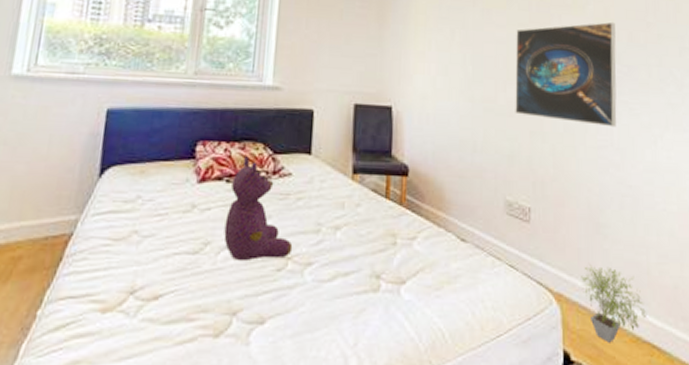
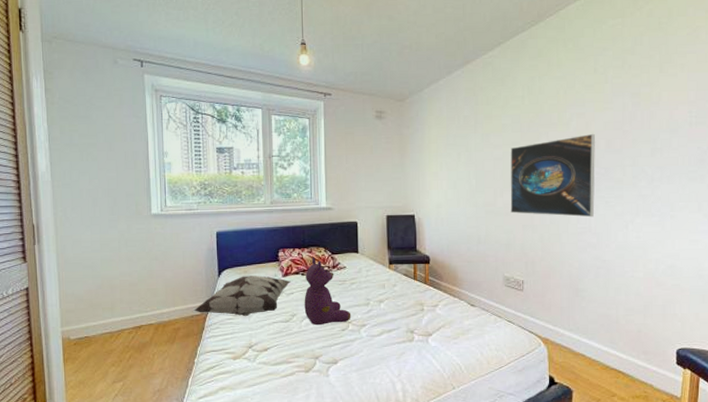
decorative pillow: none [50,178,209,243] -> present [193,275,291,317]
potted plant: present [581,264,647,343] -> none [563,318,615,370]

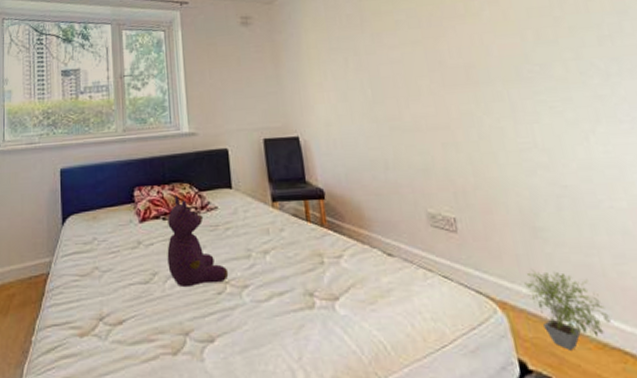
decorative pillow: present [193,275,291,317] -> none [32,222,150,278]
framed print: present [510,133,595,218] -> none [410,23,537,129]
potted plant: none [563,318,615,370] -> present [524,270,612,351]

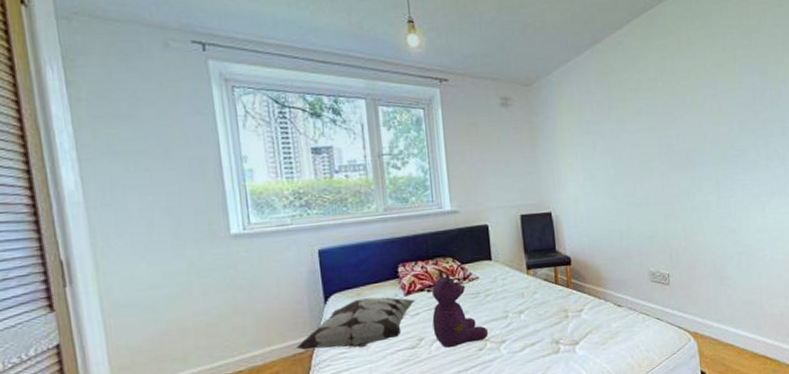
decorative pillow: none [32,222,150,278] -> present [295,297,415,351]
potted plant: present [524,270,612,351] -> none [711,308,762,361]

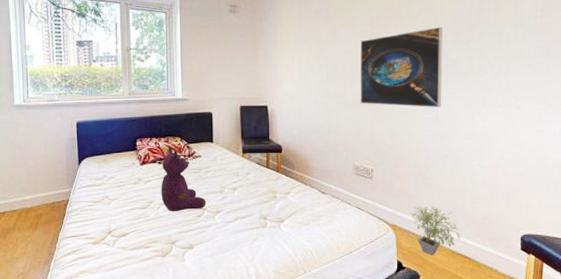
decorative pillow: present [295,297,415,351] -> none [55,164,148,204]
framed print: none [647,114,733,203] -> present [360,26,443,108]
potted plant: none [711,308,762,361] -> present [411,205,461,255]

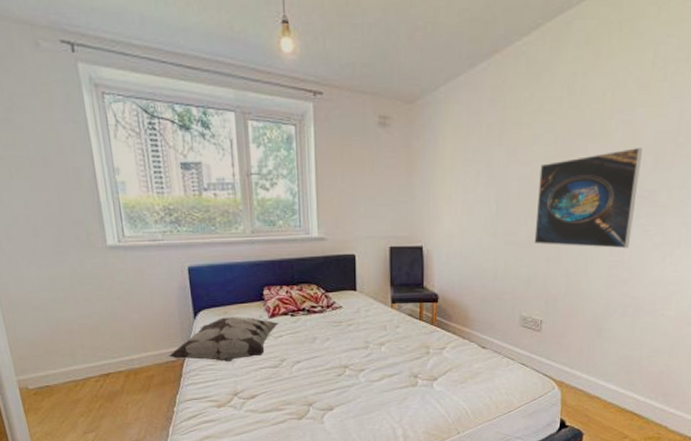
decorative pillow: none [55,164,148,204] -> present [168,317,279,363]
teddy bear: present [161,146,206,212] -> none [294,296,348,371]
potted plant: present [411,205,461,255] -> none [580,360,633,413]

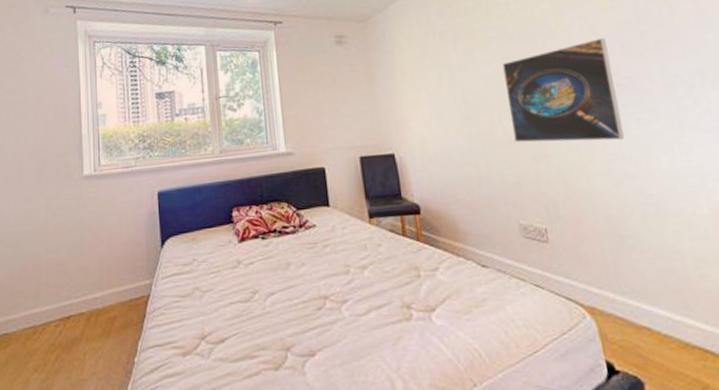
decorative pillow: present [168,317,279,363] -> none [132,243,249,298]

